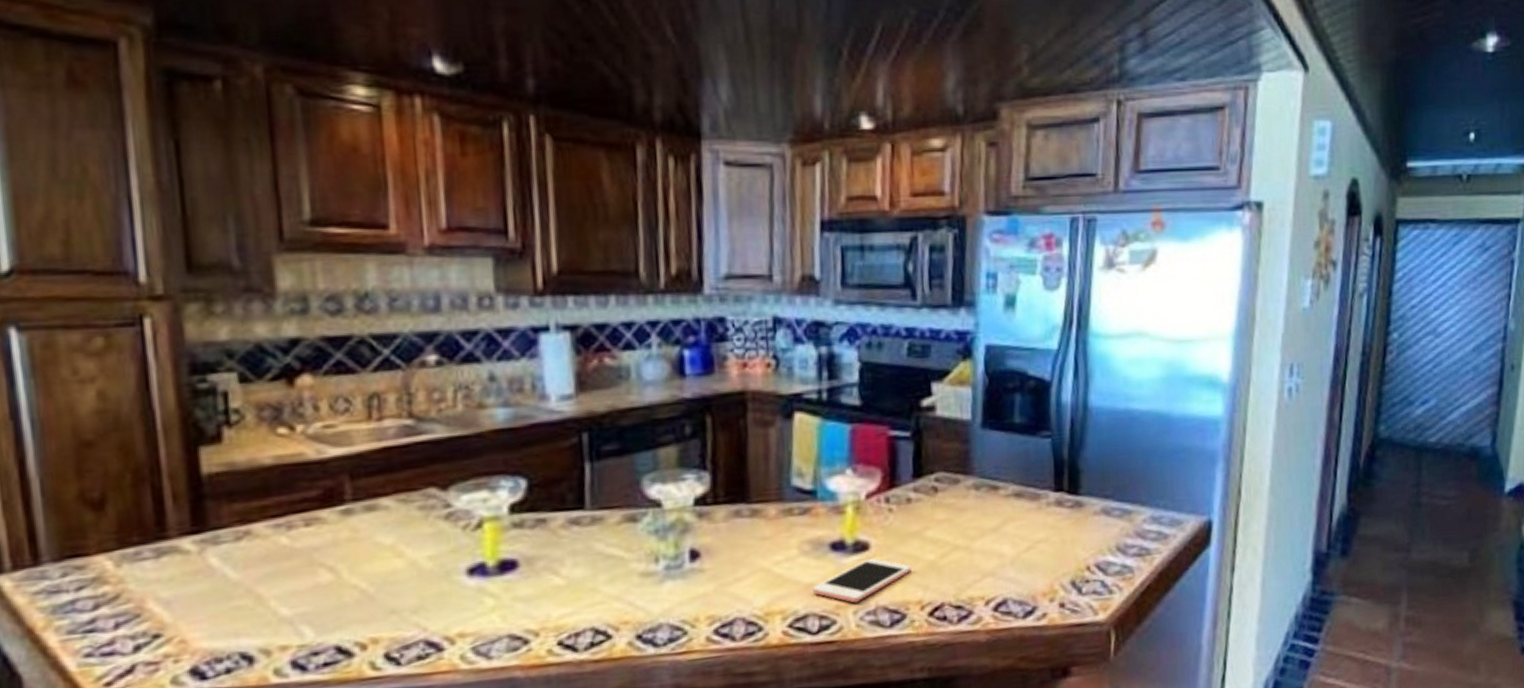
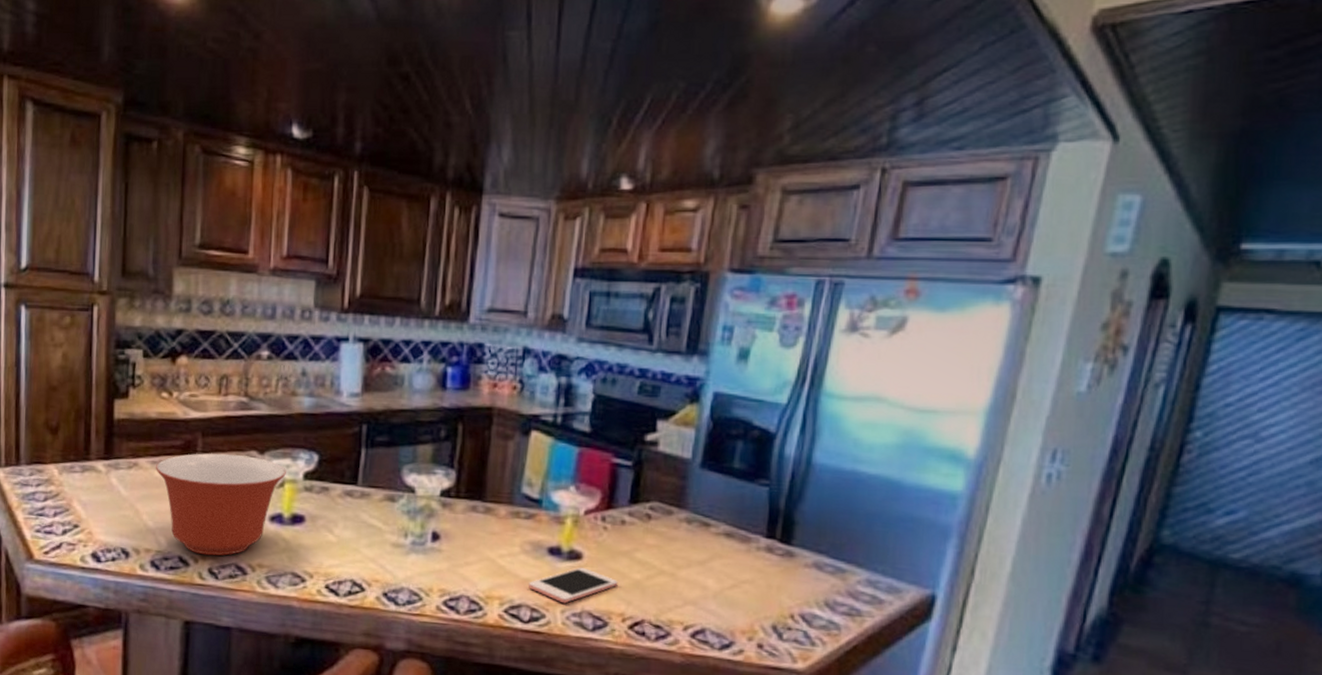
mixing bowl: none [280,495,484,638] -> present [155,453,286,556]

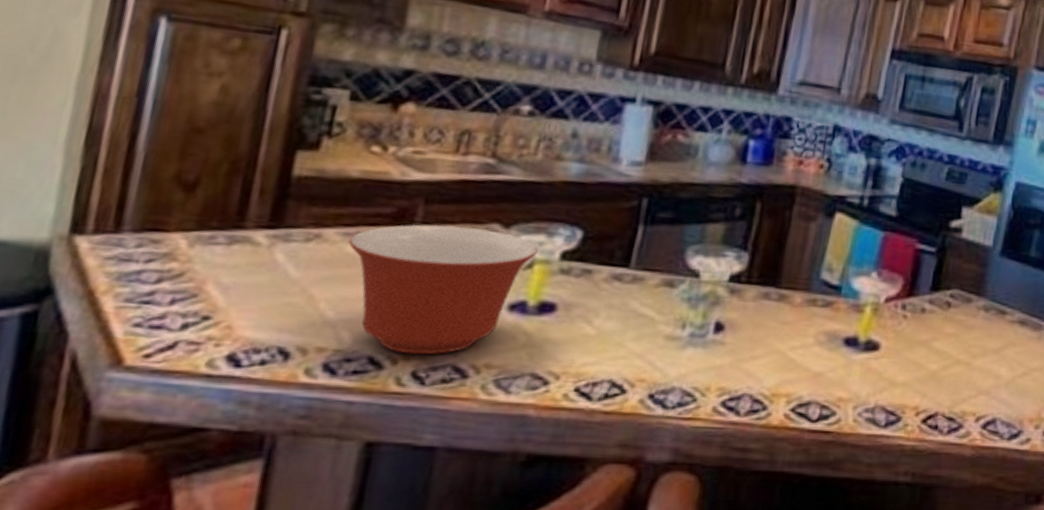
cell phone: present [528,567,618,604] -> none [819,358,914,399]

